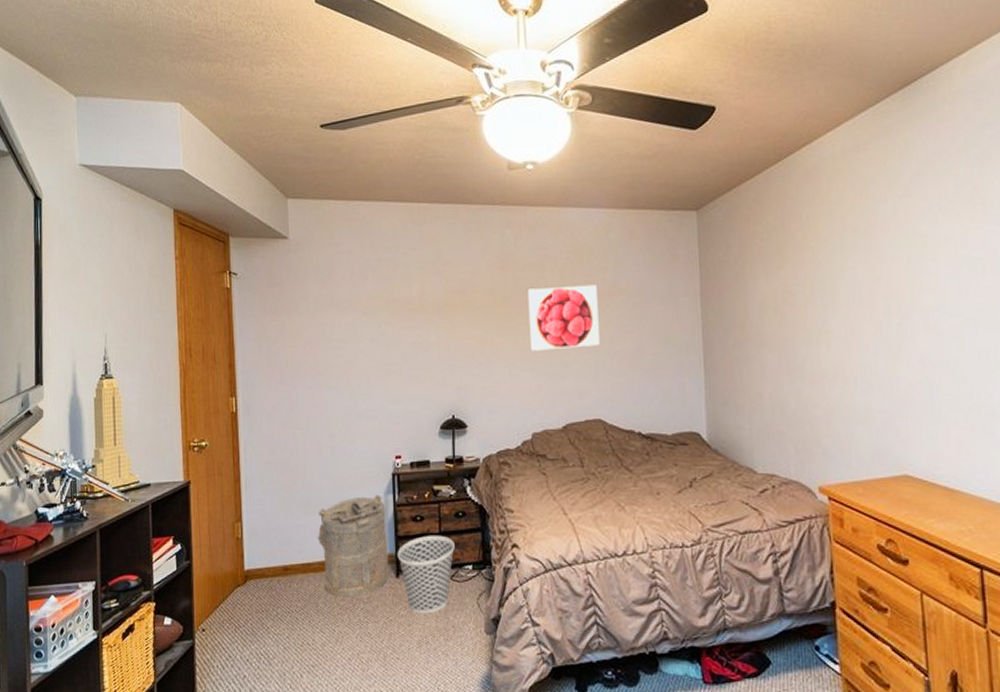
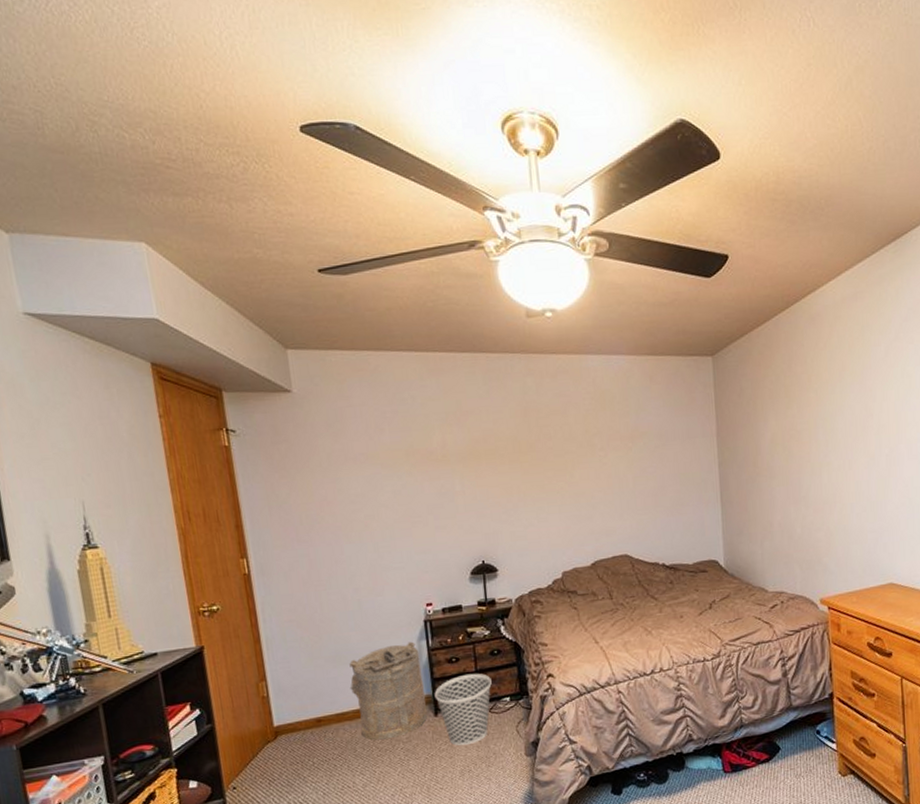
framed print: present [527,284,600,351] -> none [551,429,624,495]

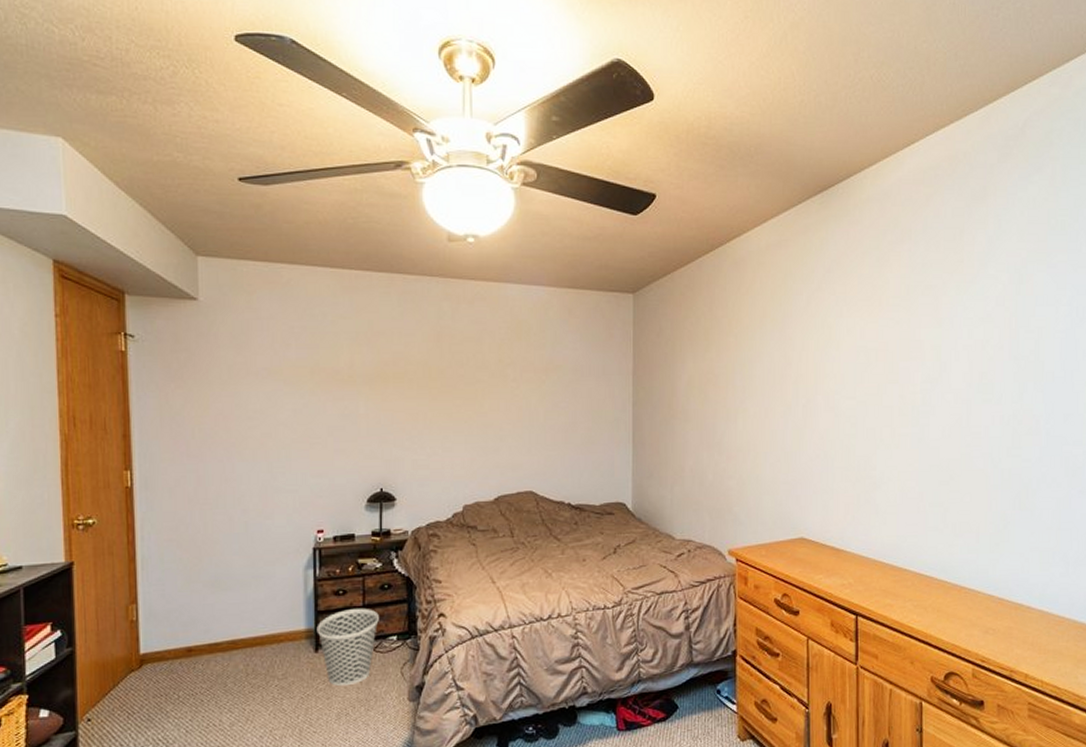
laundry hamper: present [349,641,427,741] -> none [226,570,307,675]

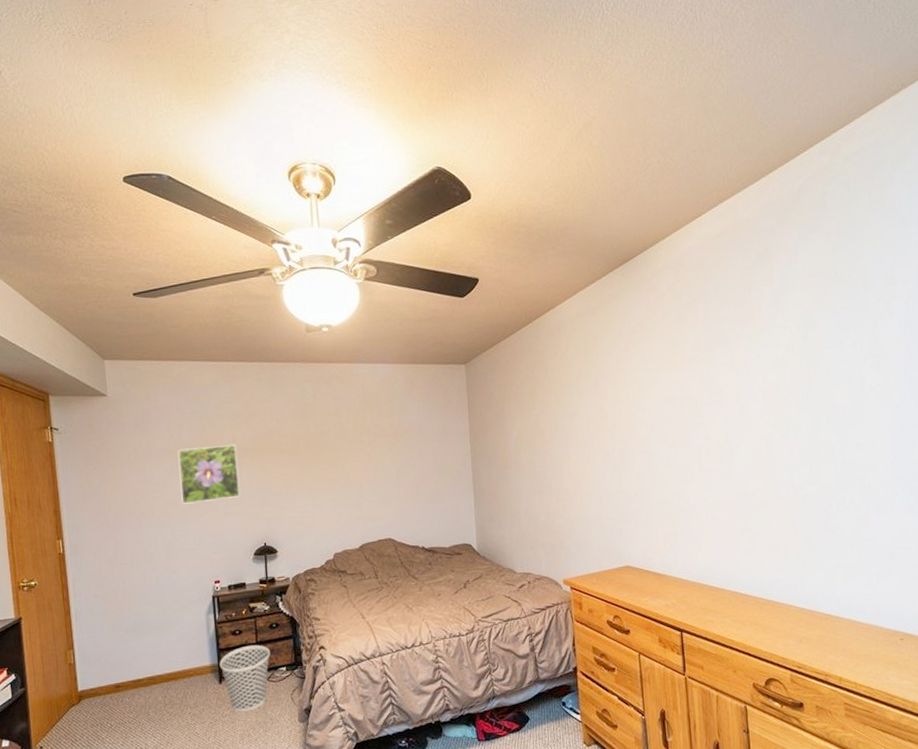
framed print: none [282,368,354,436] -> present [177,444,240,504]

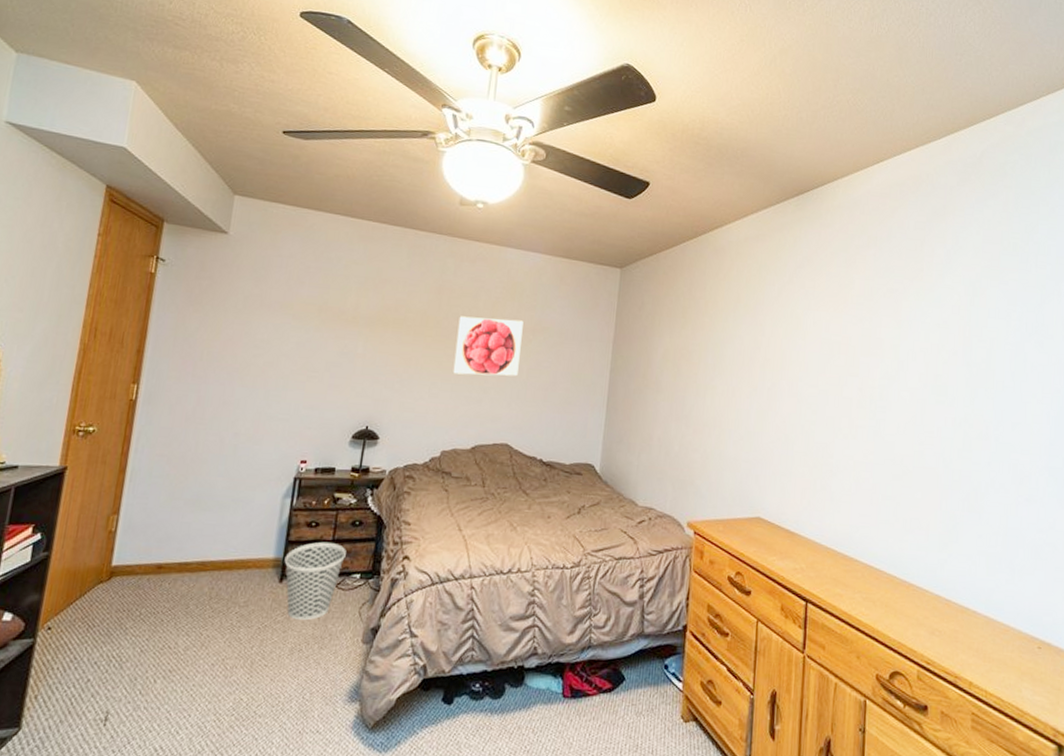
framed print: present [177,444,240,504] -> none [284,305,358,370]
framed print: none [326,427,388,485] -> present [452,316,524,377]

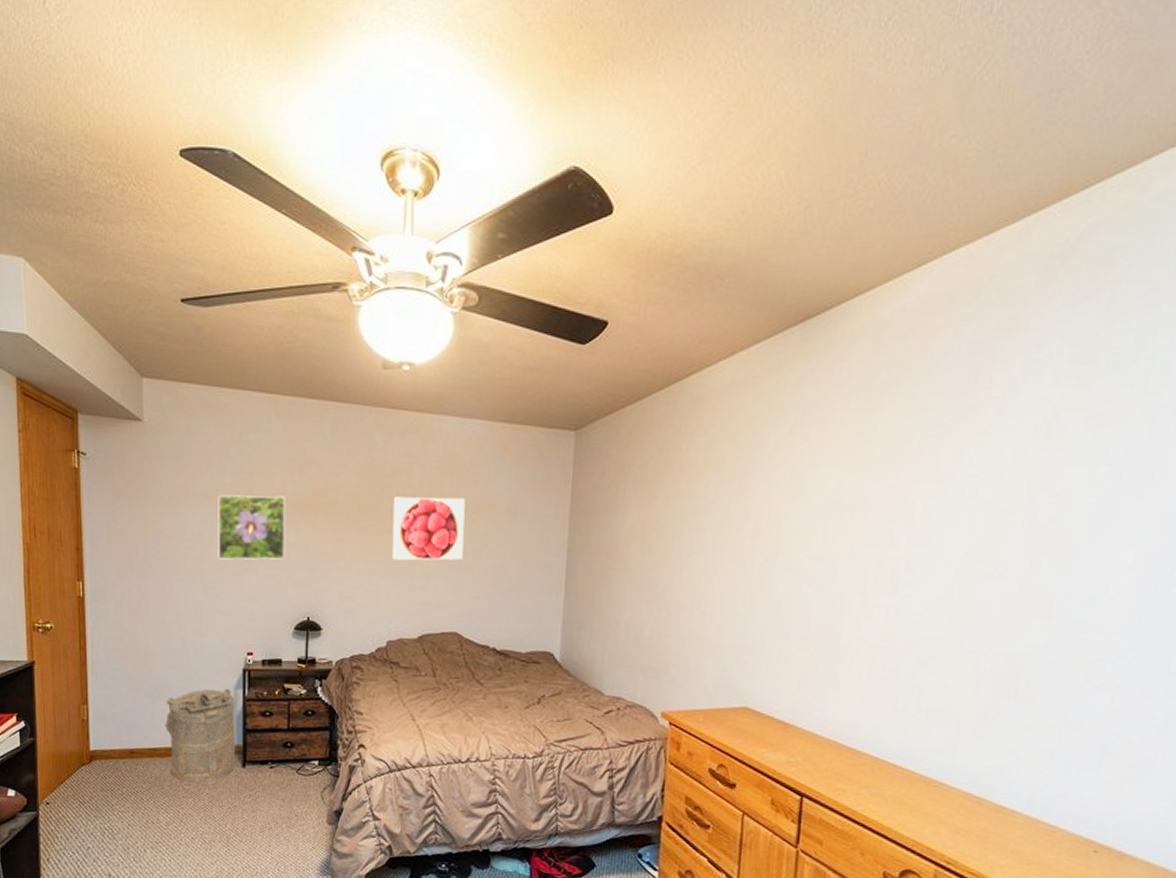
laundry hamper: none [200,497,281,600] -> present [164,688,236,782]
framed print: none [284,305,358,370] -> present [218,494,285,560]
wastebasket: present [284,541,346,621] -> none [244,730,302,803]

